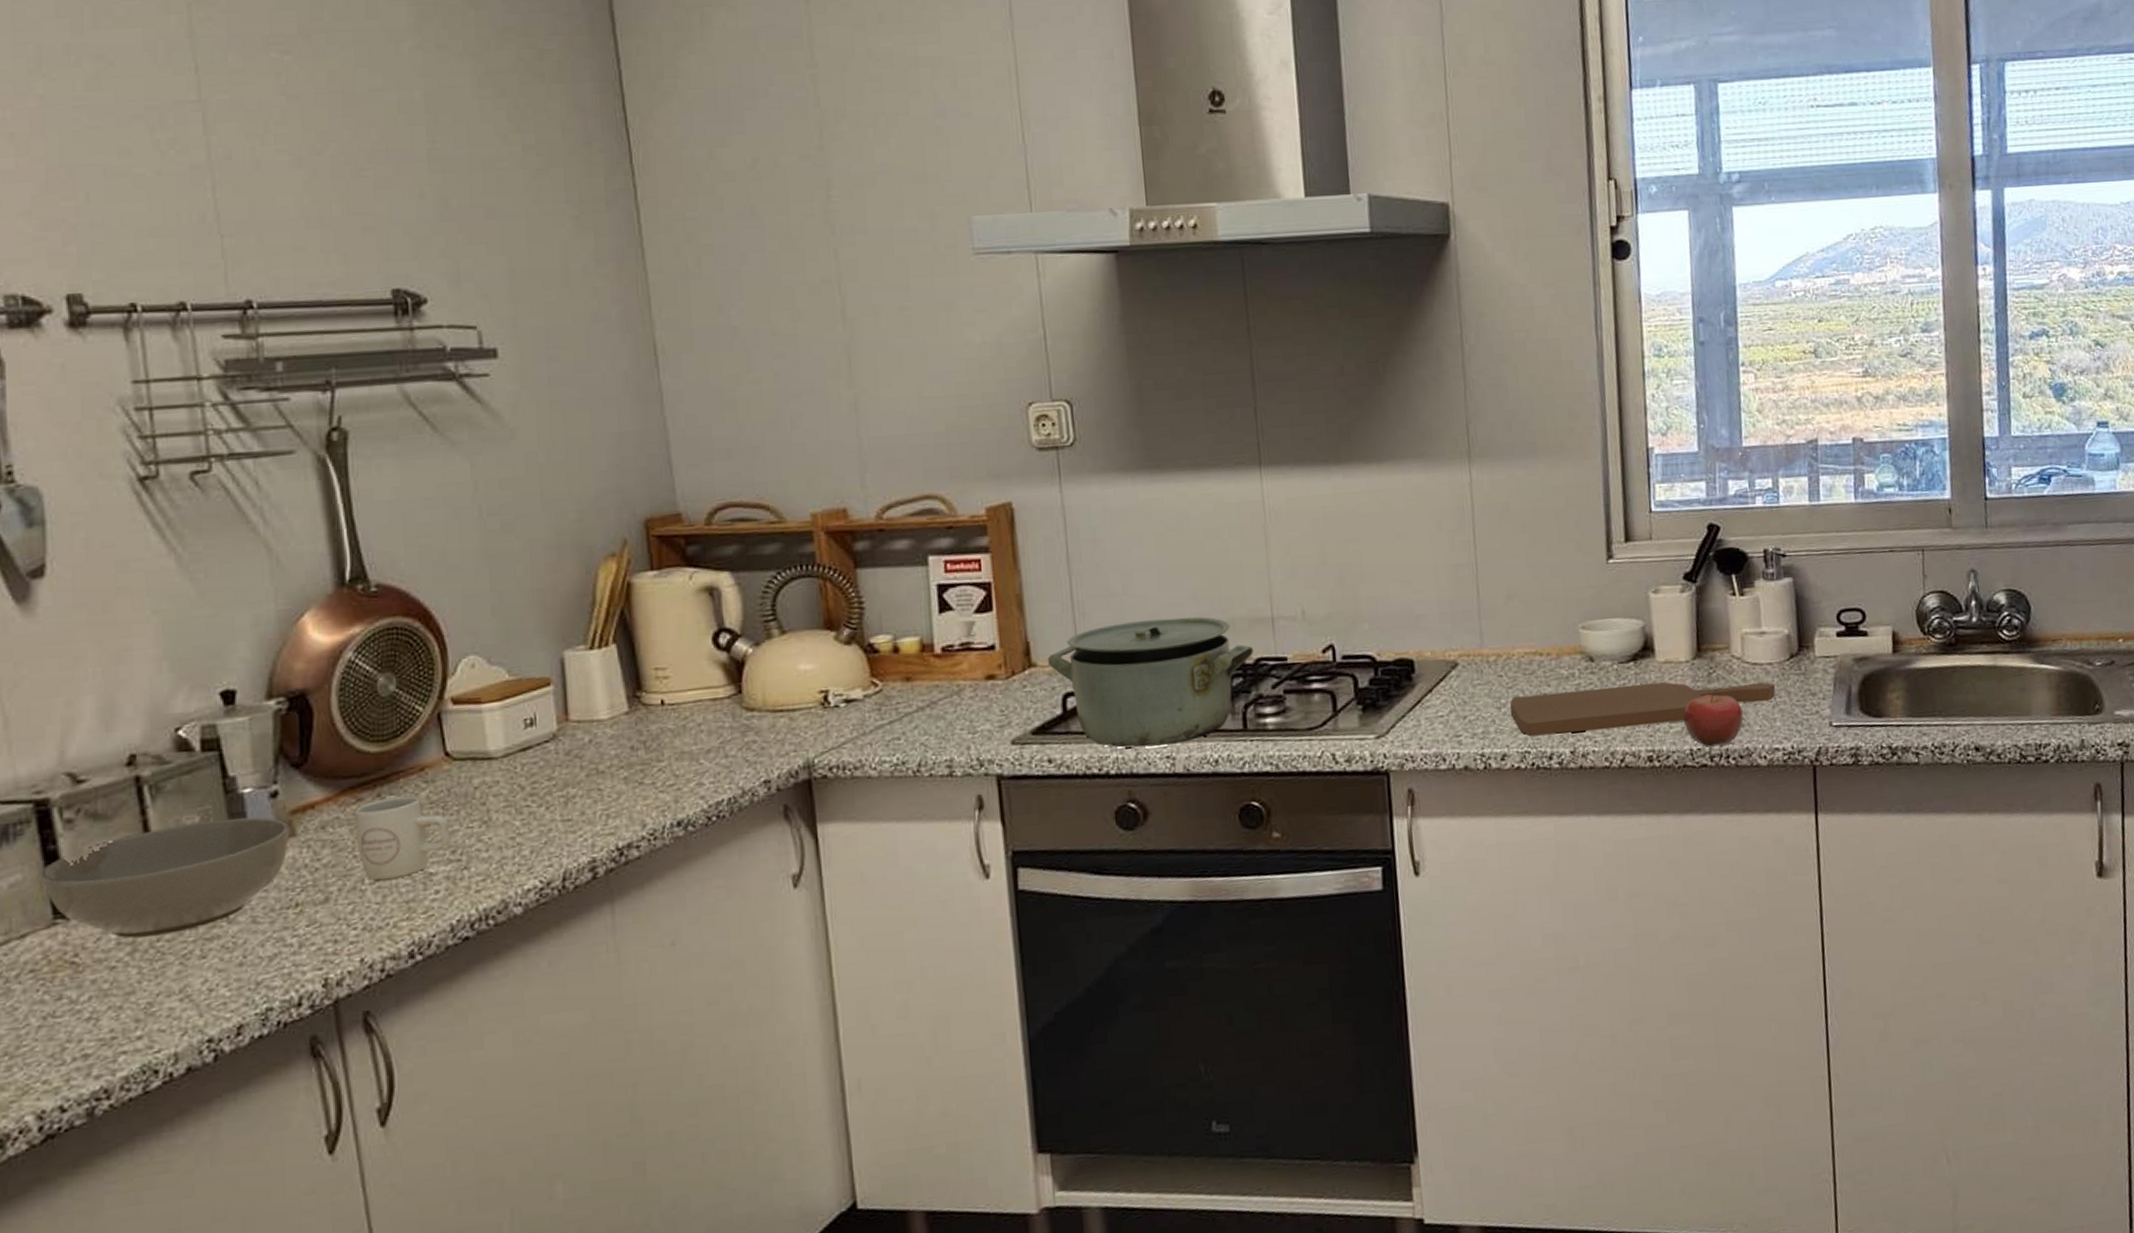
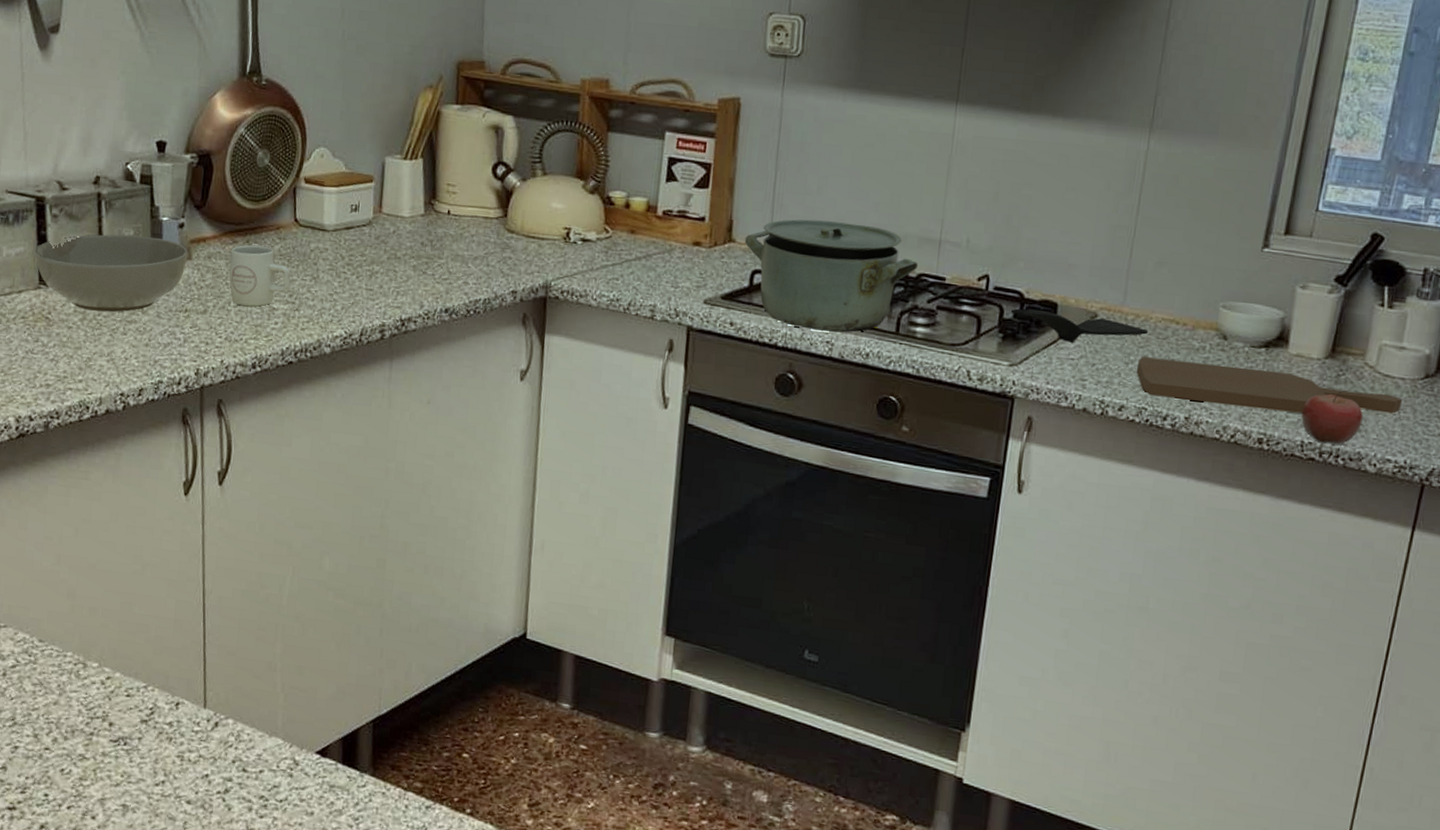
spatula: none [1364,665,1514,699] -> present [1010,308,1149,343]

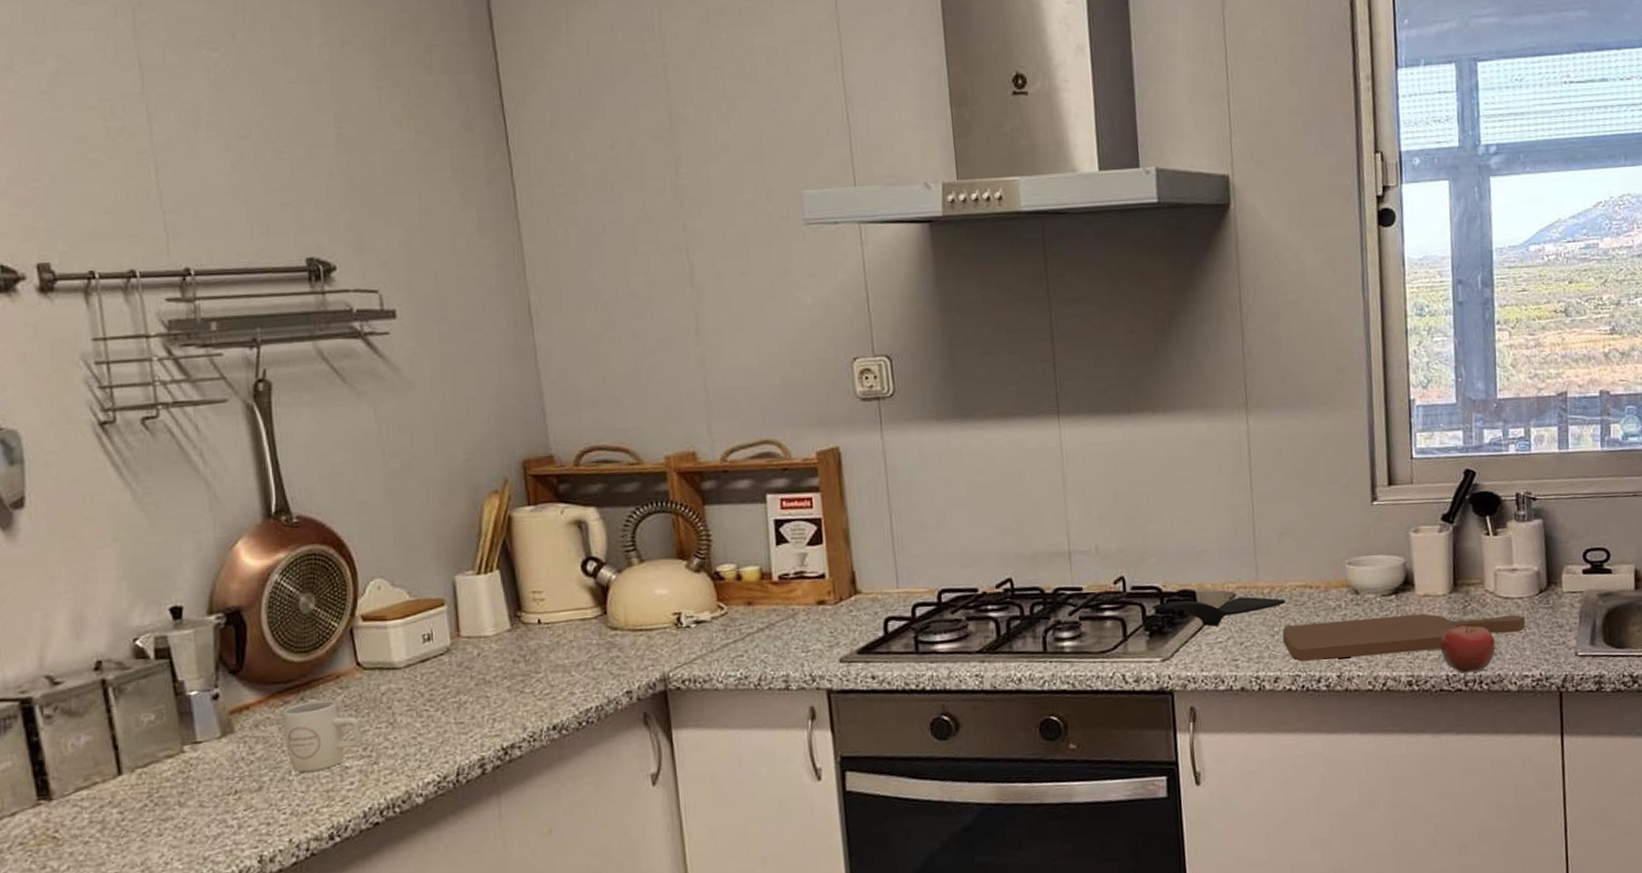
bowl: present [33,234,189,312] -> none [24,716,229,818]
saucepan: present [744,219,918,333] -> none [870,550,1052,667]

